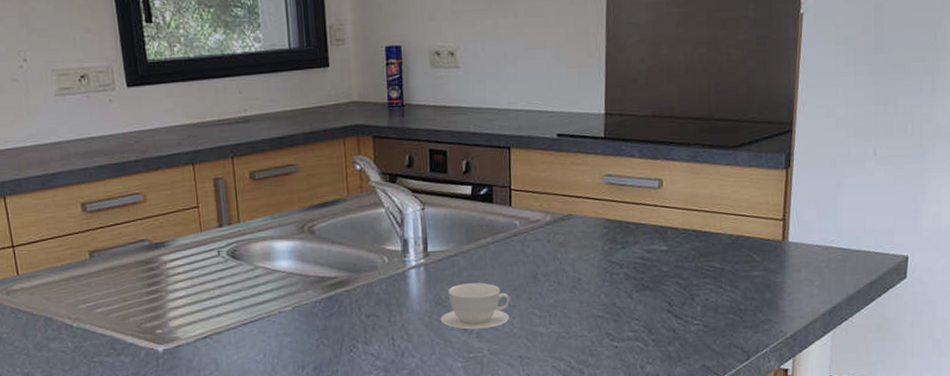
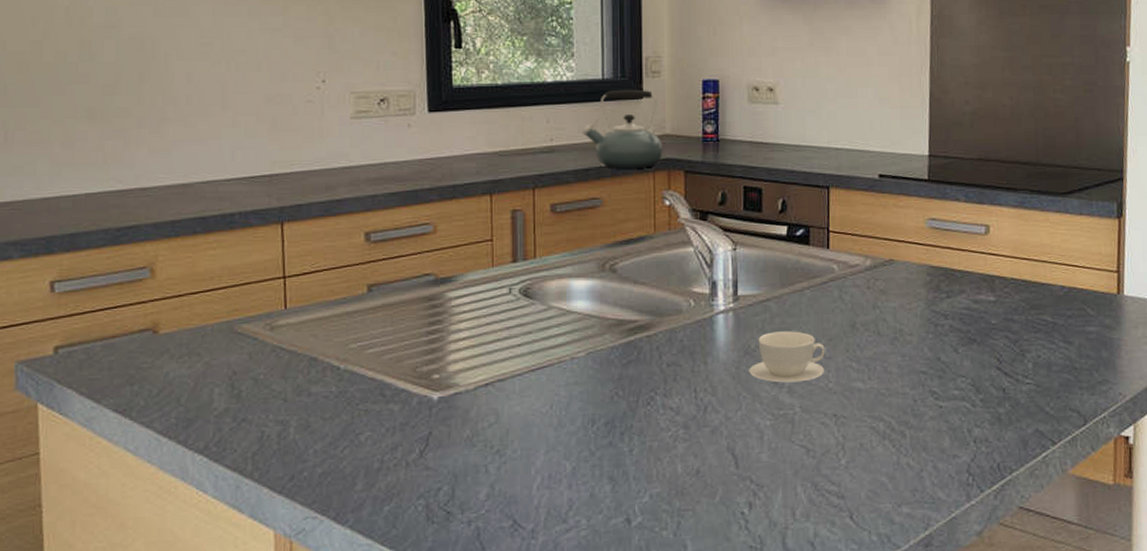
kettle: none [273,57,352,137] -> present [581,89,663,169]

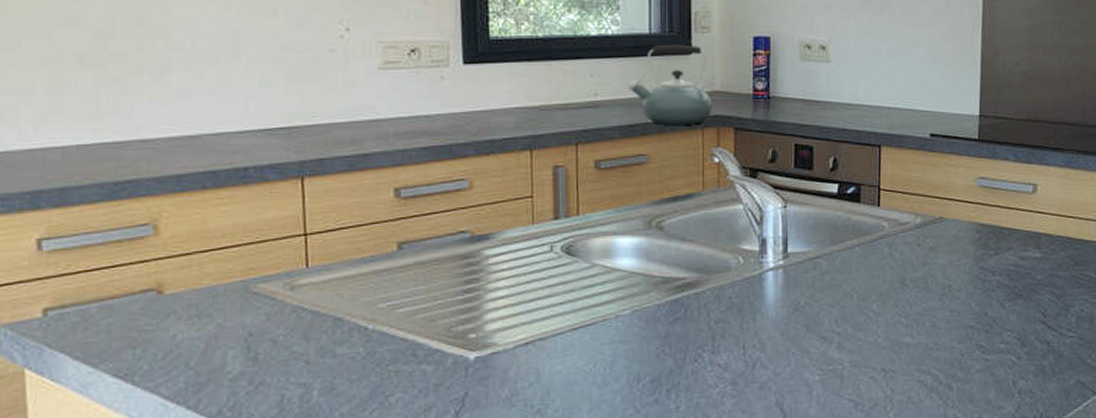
teacup: present [749,331,825,383] -> none [798,287,875,339]

